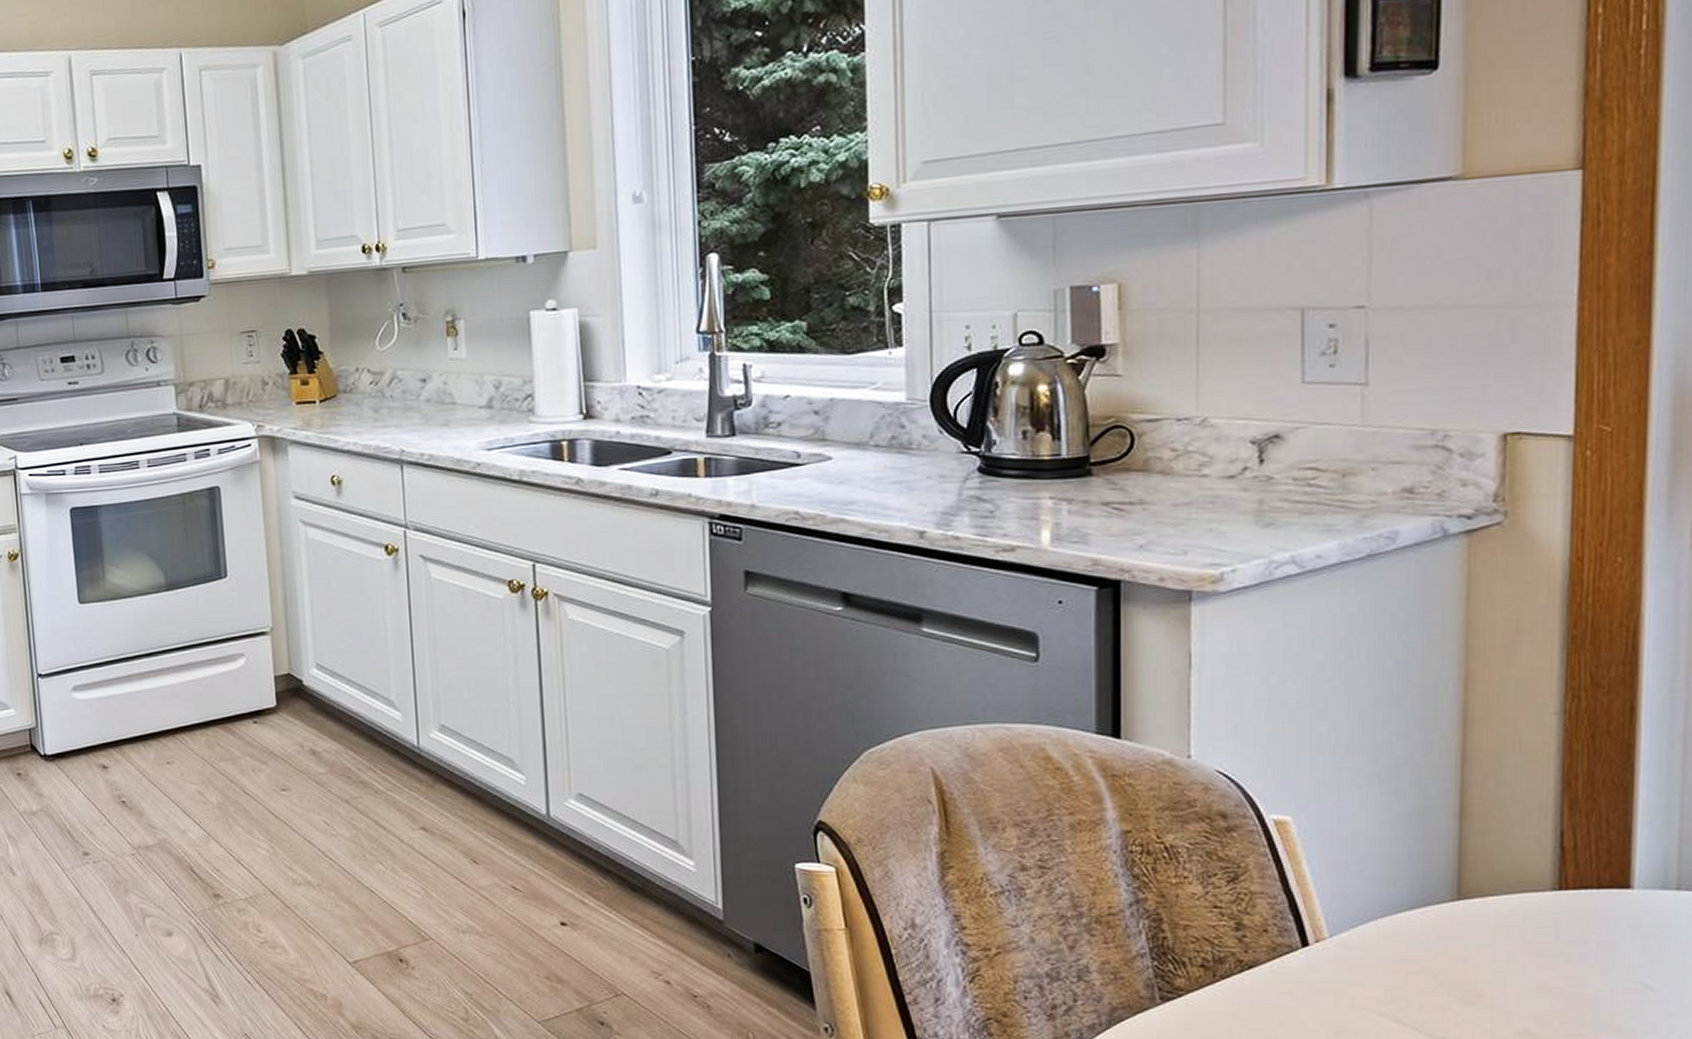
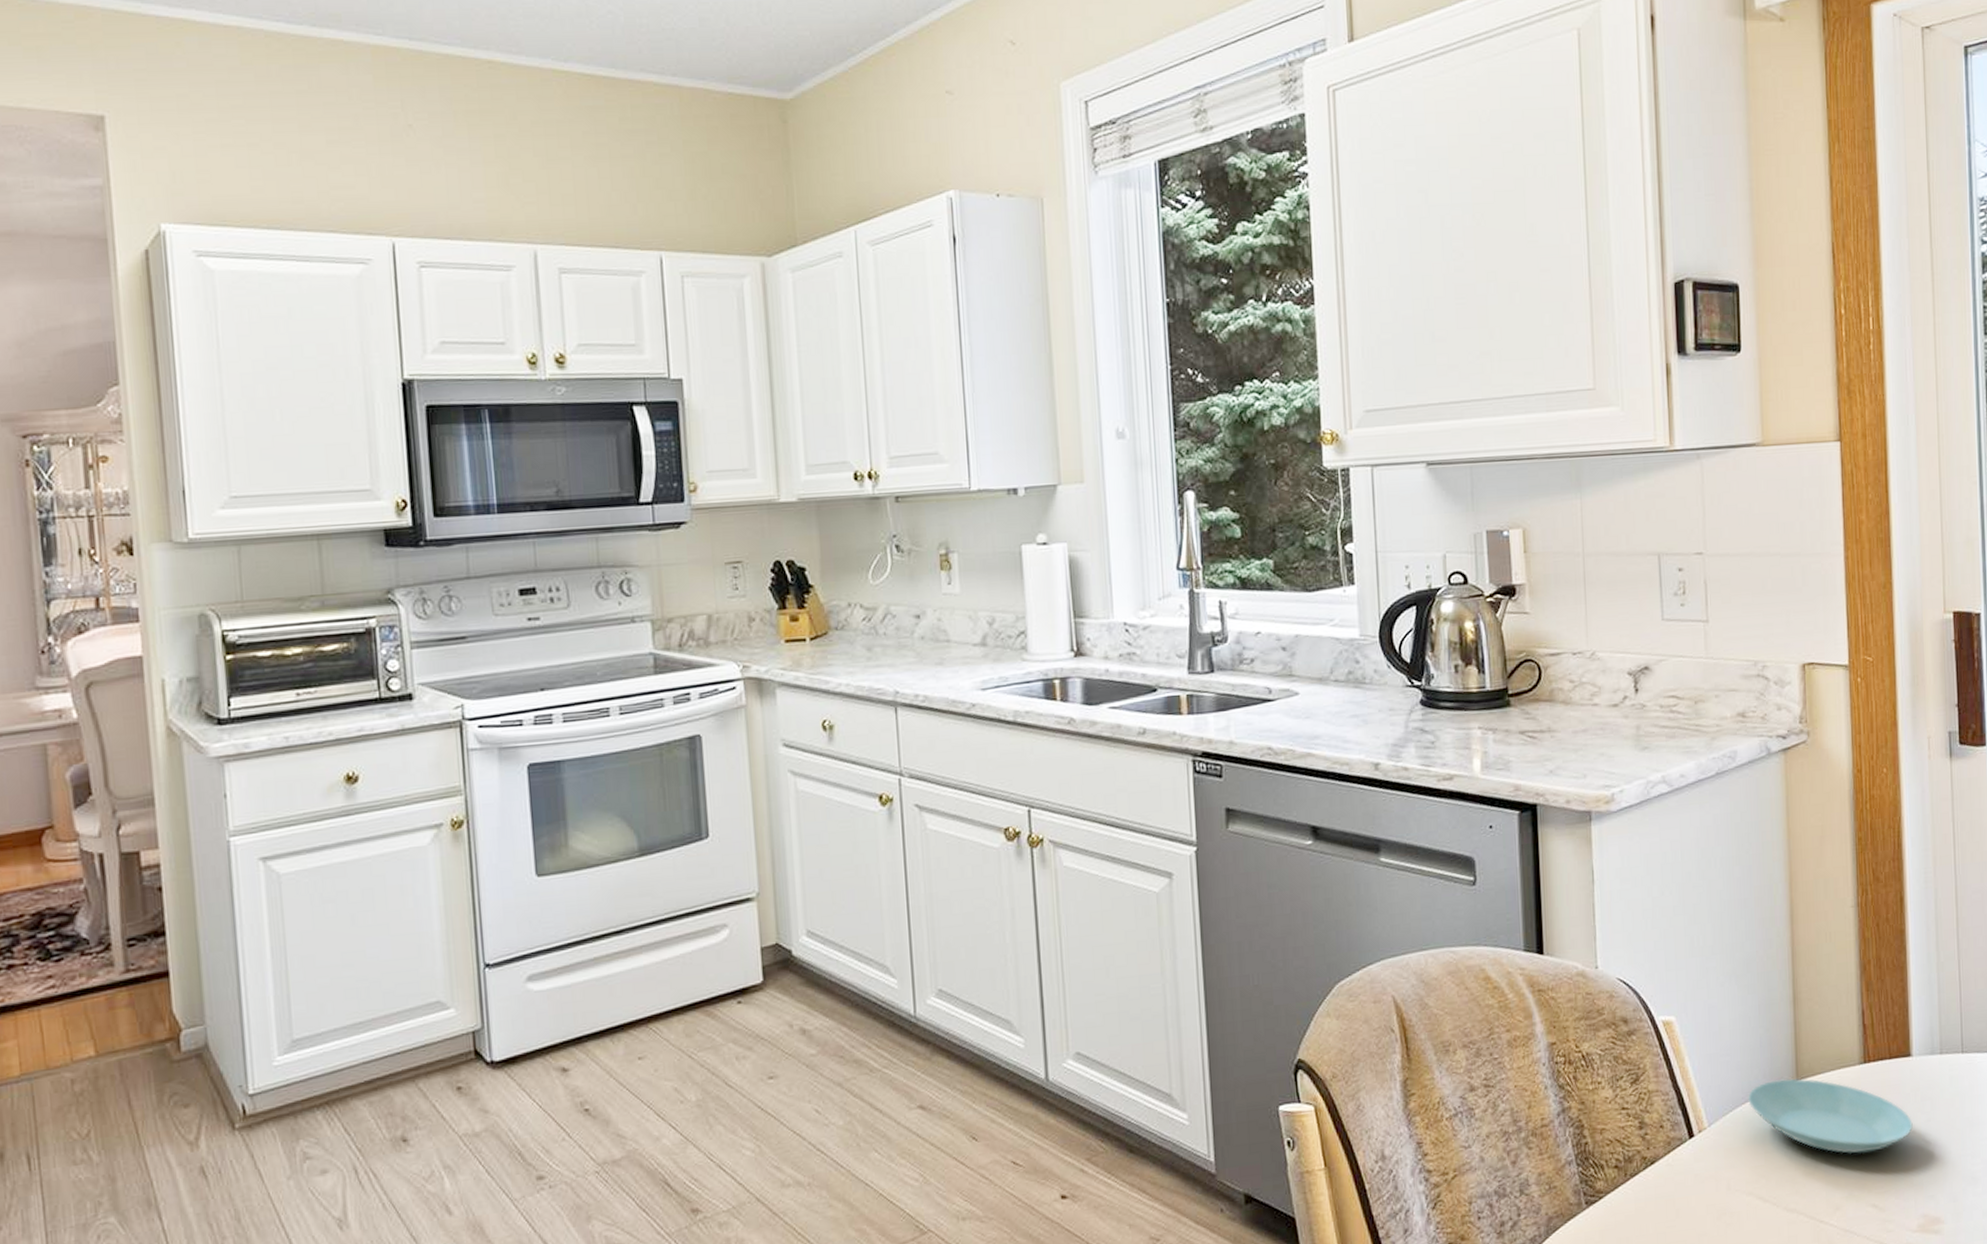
saucer: none [1387,897,1627,988] -> present [1748,1078,1913,1155]

